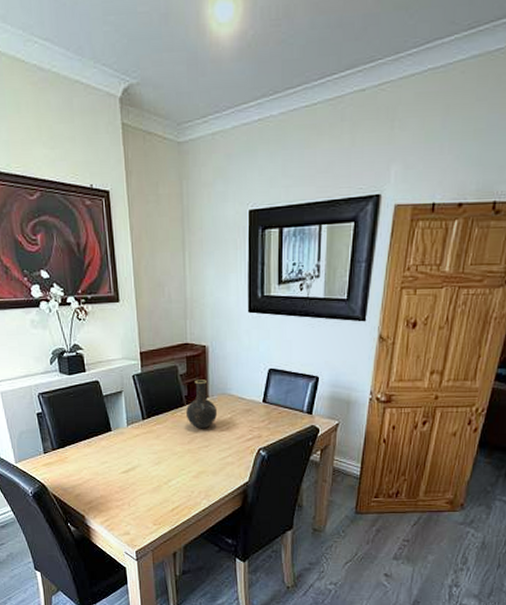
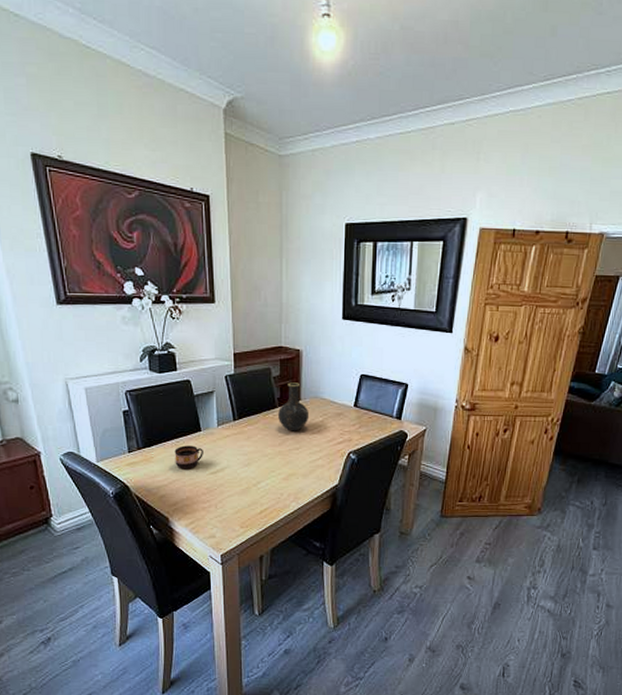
cup: none [87,445,115,469] -> present [174,445,203,469]

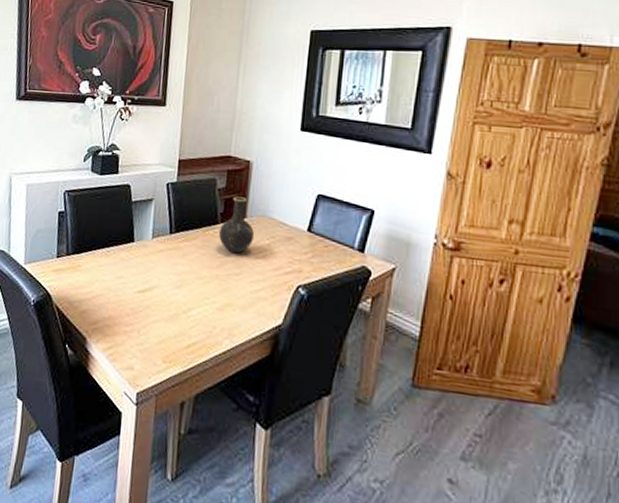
cup: present [174,445,203,469] -> none [102,256,134,284]

